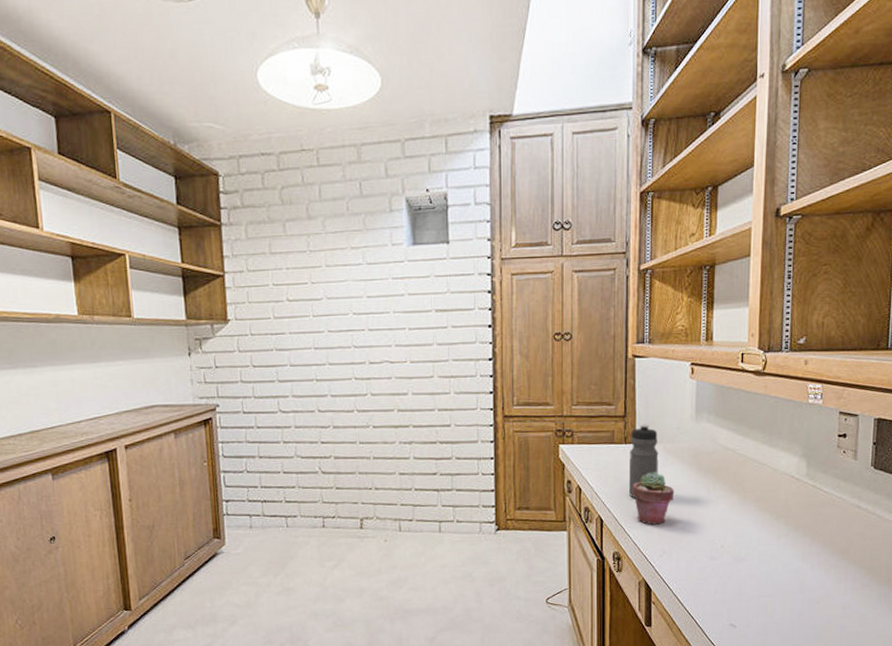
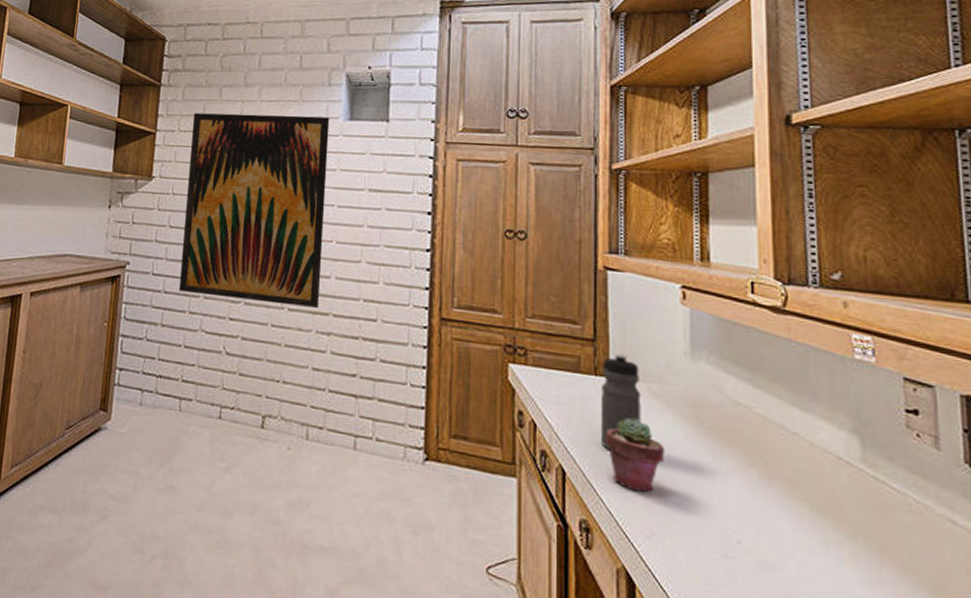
wall art: none [259,244,400,425] -> present [178,113,330,308]

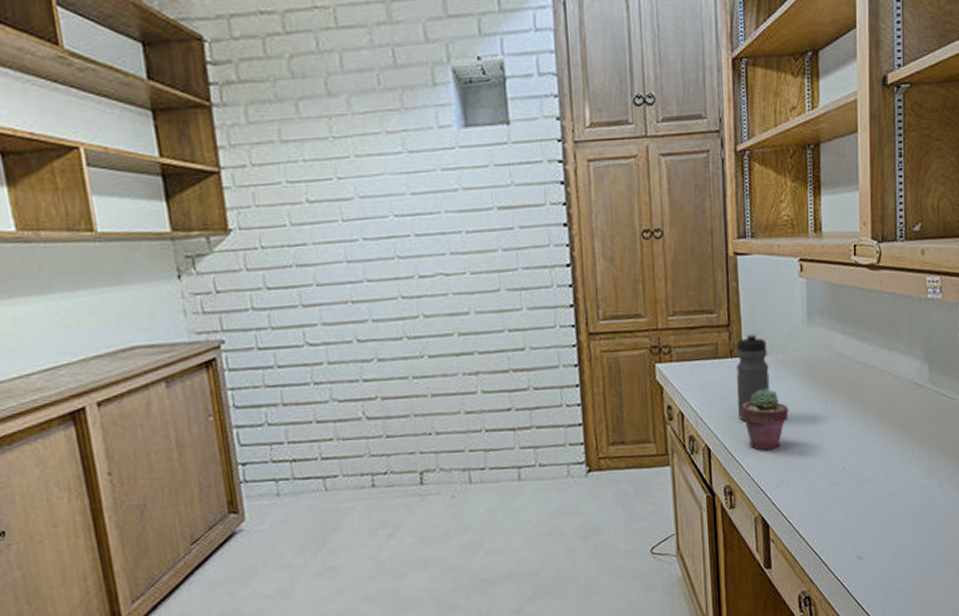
wall art: present [178,113,330,308] -> none [266,126,462,362]

